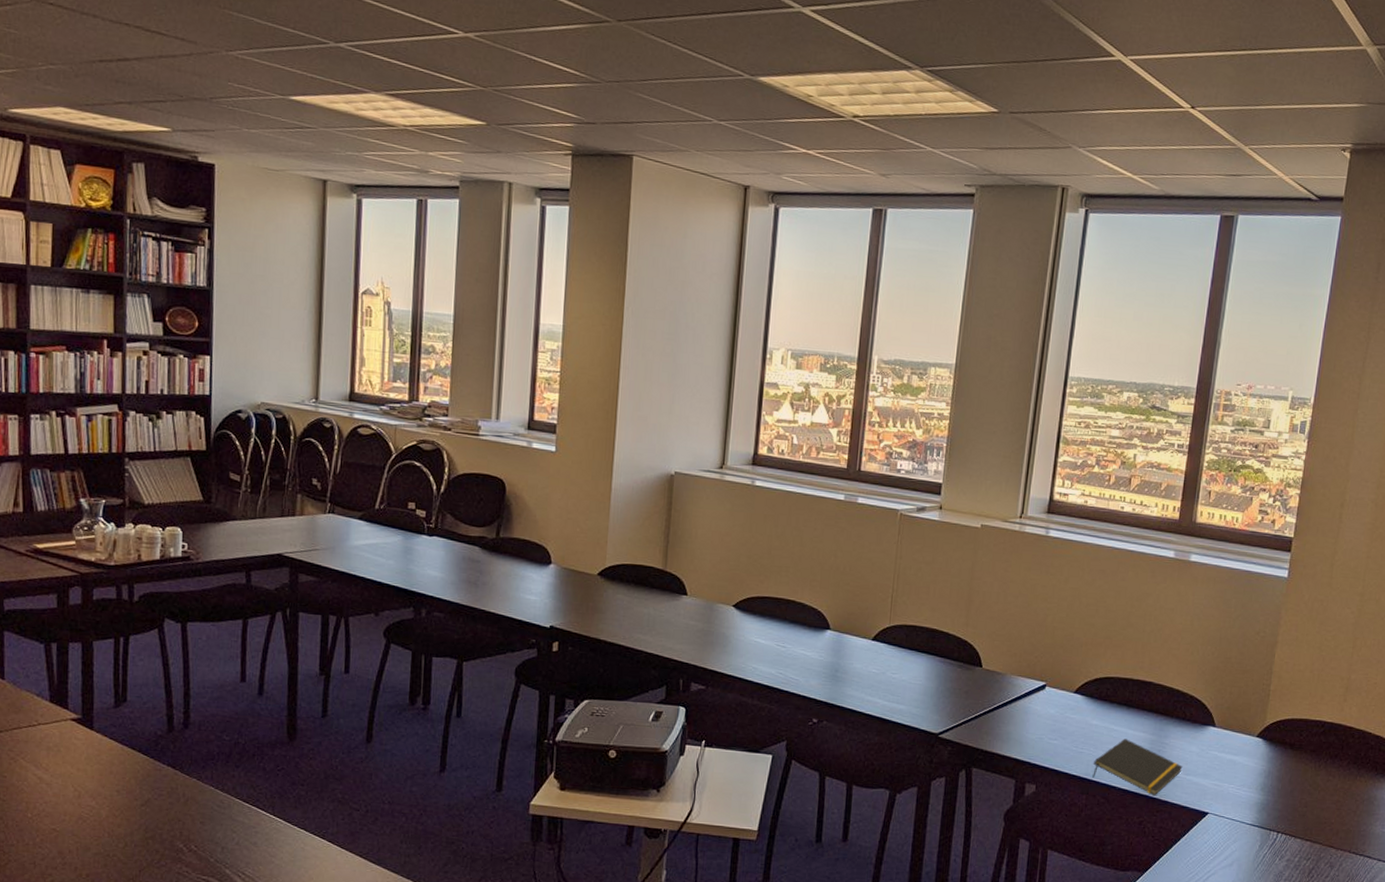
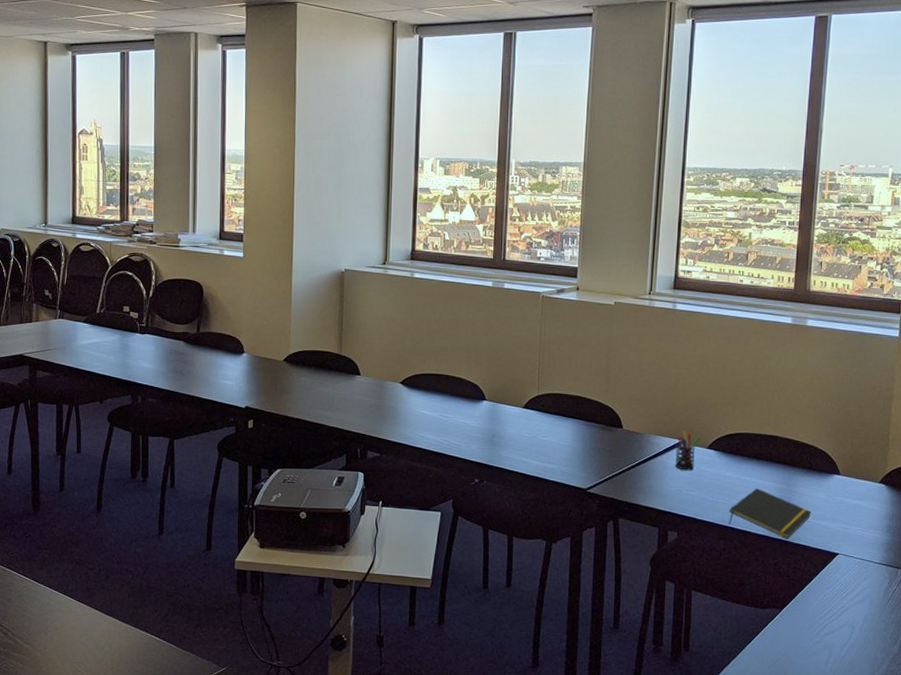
pen holder: none [1038,672,1067,717] -> present [675,431,701,471]

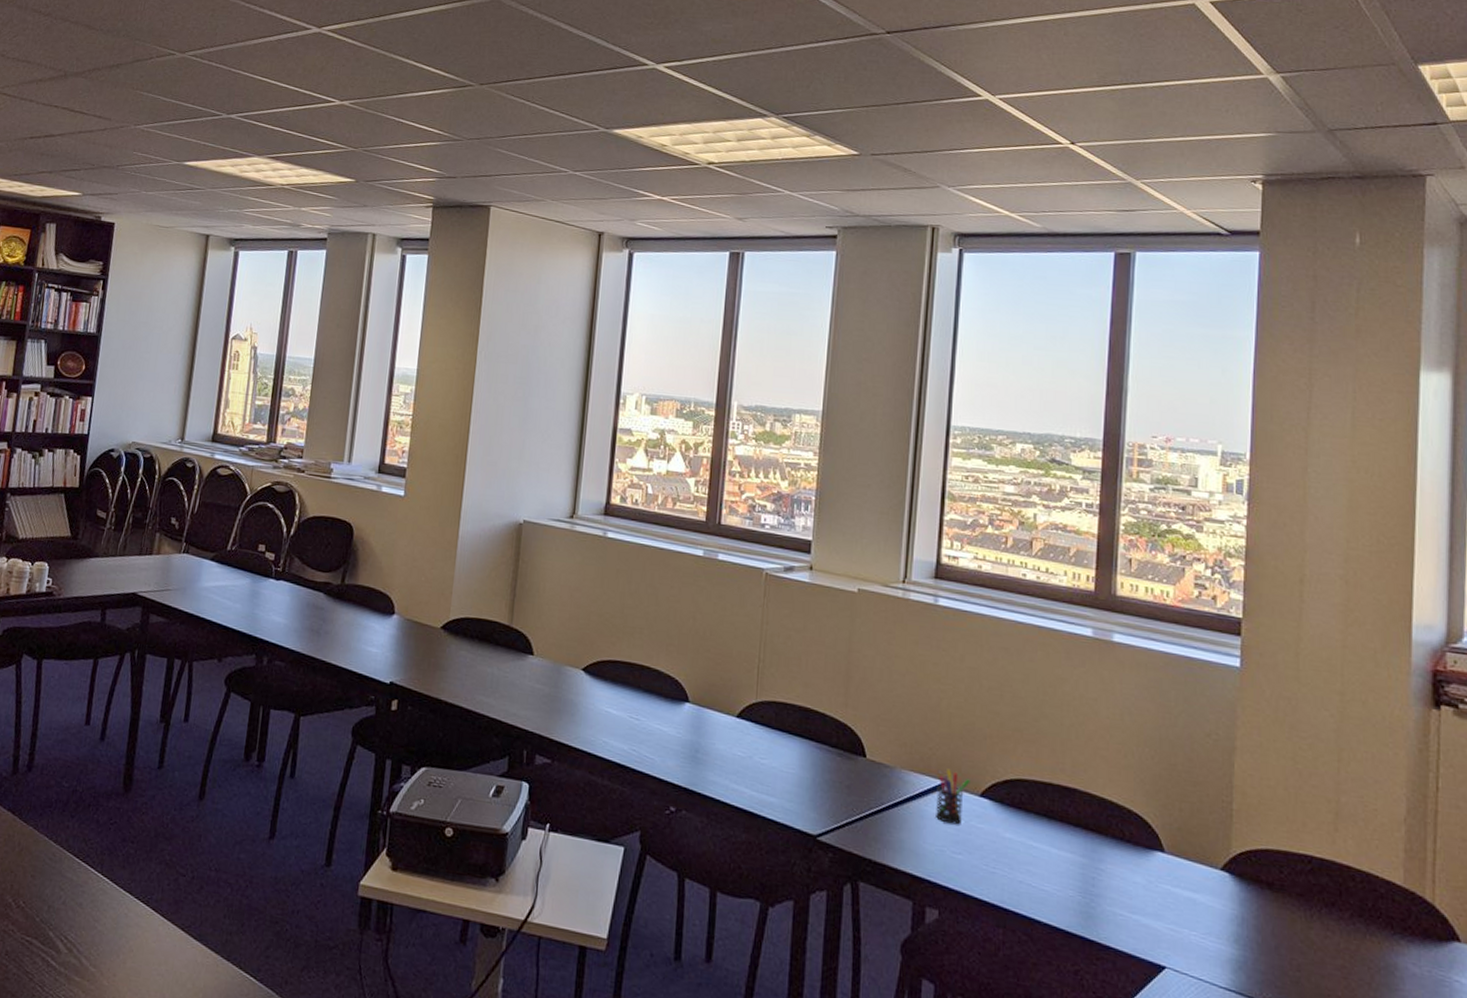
notepad: present [729,488,812,539] -> none [1010,859,1126,937]

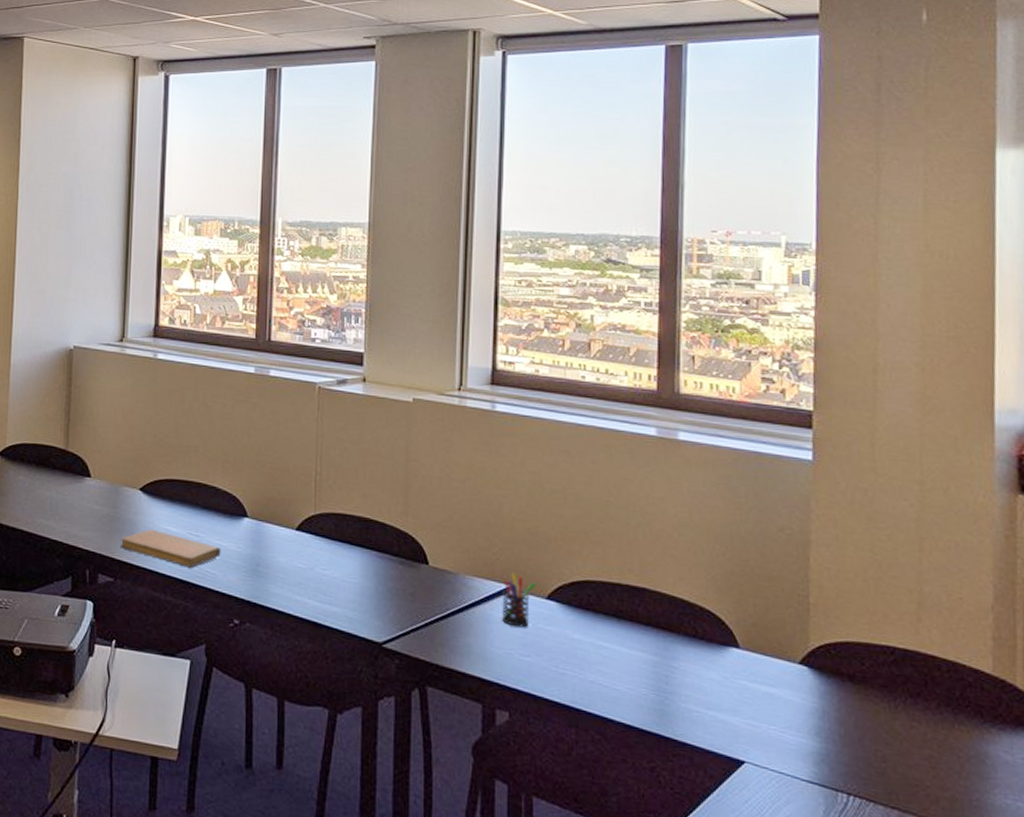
notebook: none [560,710,661,752] -> present [121,529,221,568]

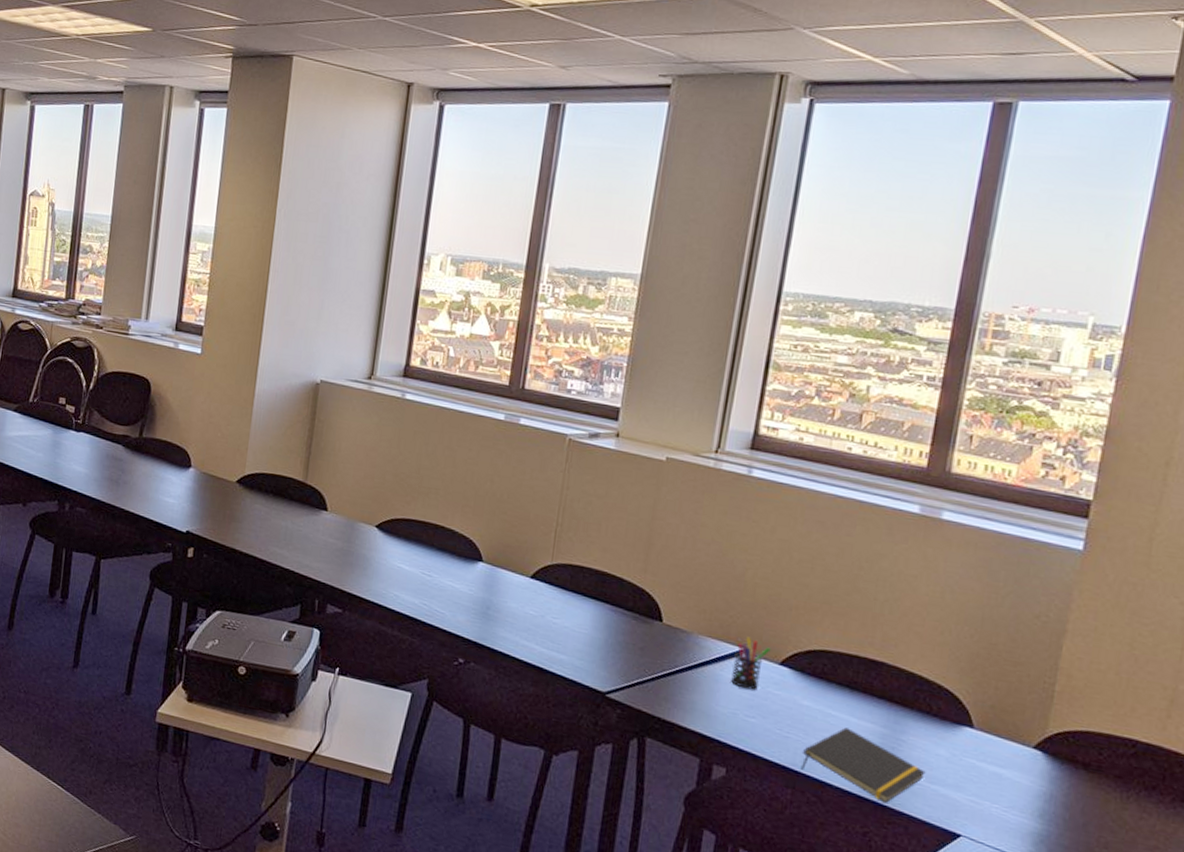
notebook: present [121,529,221,568] -> none [352,565,453,606]
notepad: none [581,658,701,734] -> present [801,727,926,803]

